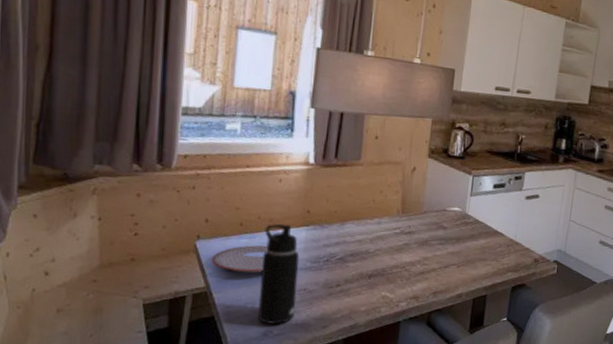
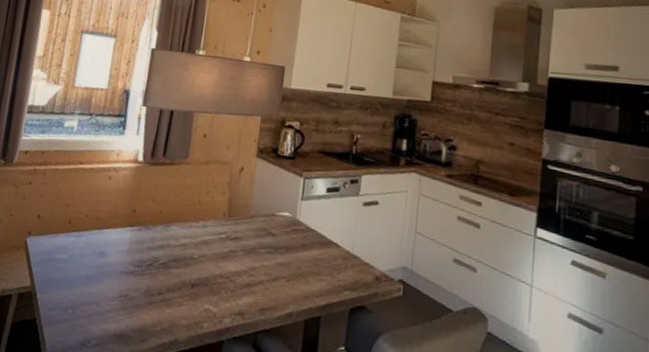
plate: present [211,245,268,273] -> none [38,244,93,275]
water bottle: present [257,223,300,325] -> none [77,222,123,334]

